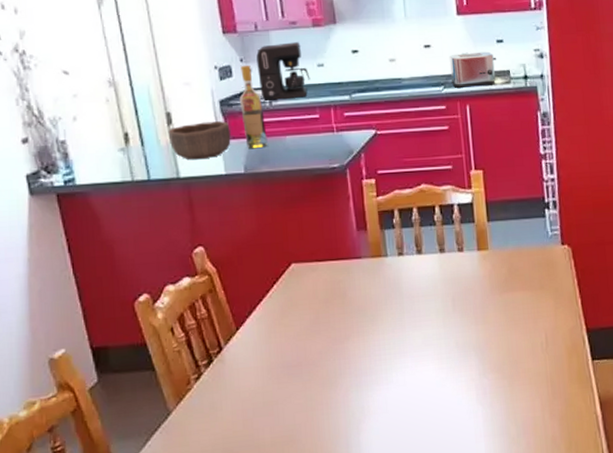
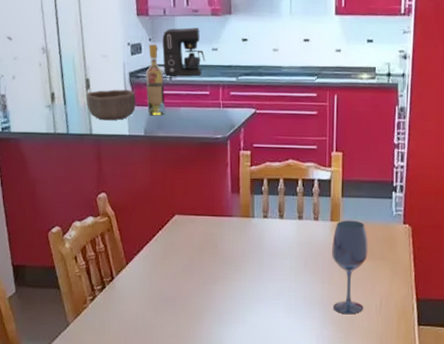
toaster: present [449,51,497,88] -> none [323,49,366,79]
wineglass: none [482,246,527,358] -> present [332,220,368,315]

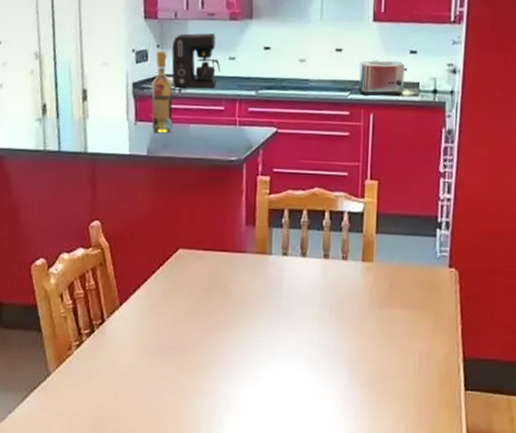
wooden bowl: present [86,89,136,121] -> none [82,102,139,137]
toaster: none [323,49,366,79] -> present [358,60,408,96]
wineglass: present [332,220,368,315] -> none [362,260,406,374]

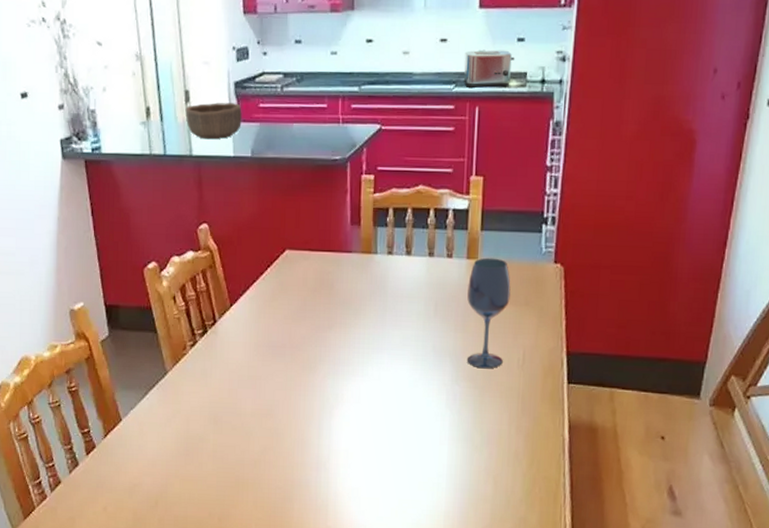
wooden bowl: none [82,102,139,137] -> present [185,102,242,140]
bottle: present [151,51,173,134] -> none [253,47,276,134]
coffee maker: present [172,33,221,88] -> none [273,27,323,86]
wineglass: none [362,260,406,374] -> present [466,257,511,369]

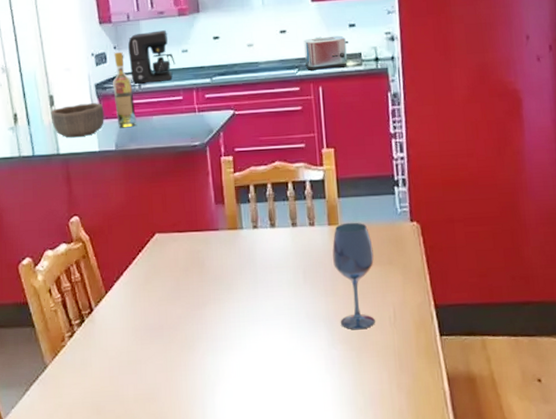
bottle: none [253,47,276,134] -> present [113,51,136,128]
coffee maker: none [273,27,323,86] -> present [128,30,176,84]

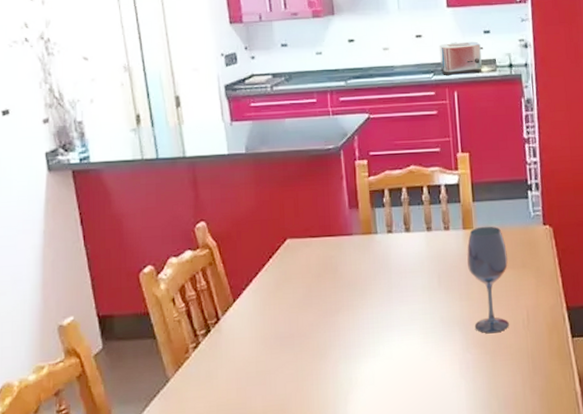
wooden bowl: present [50,103,104,138] -> none [176,104,234,140]
bottle: present [113,51,136,128] -> none [243,52,268,131]
coffee maker: present [128,30,176,84] -> none [260,32,309,86]

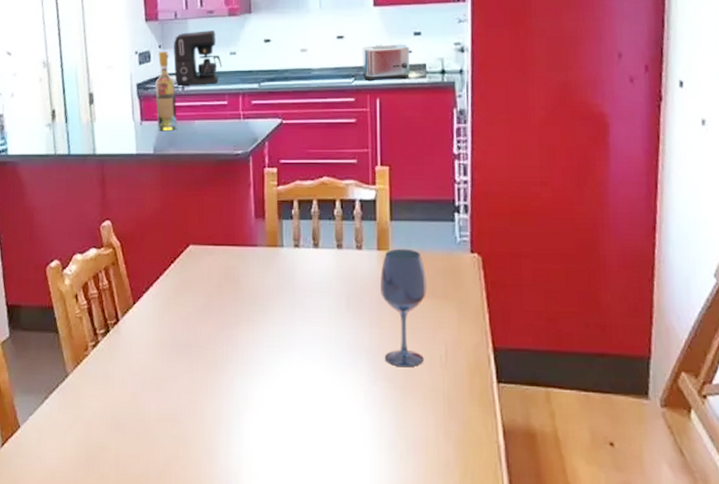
bottle: none [243,52,268,131] -> present [155,51,177,131]
coffee maker: none [260,32,309,86] -> present [174,30,222,85]

